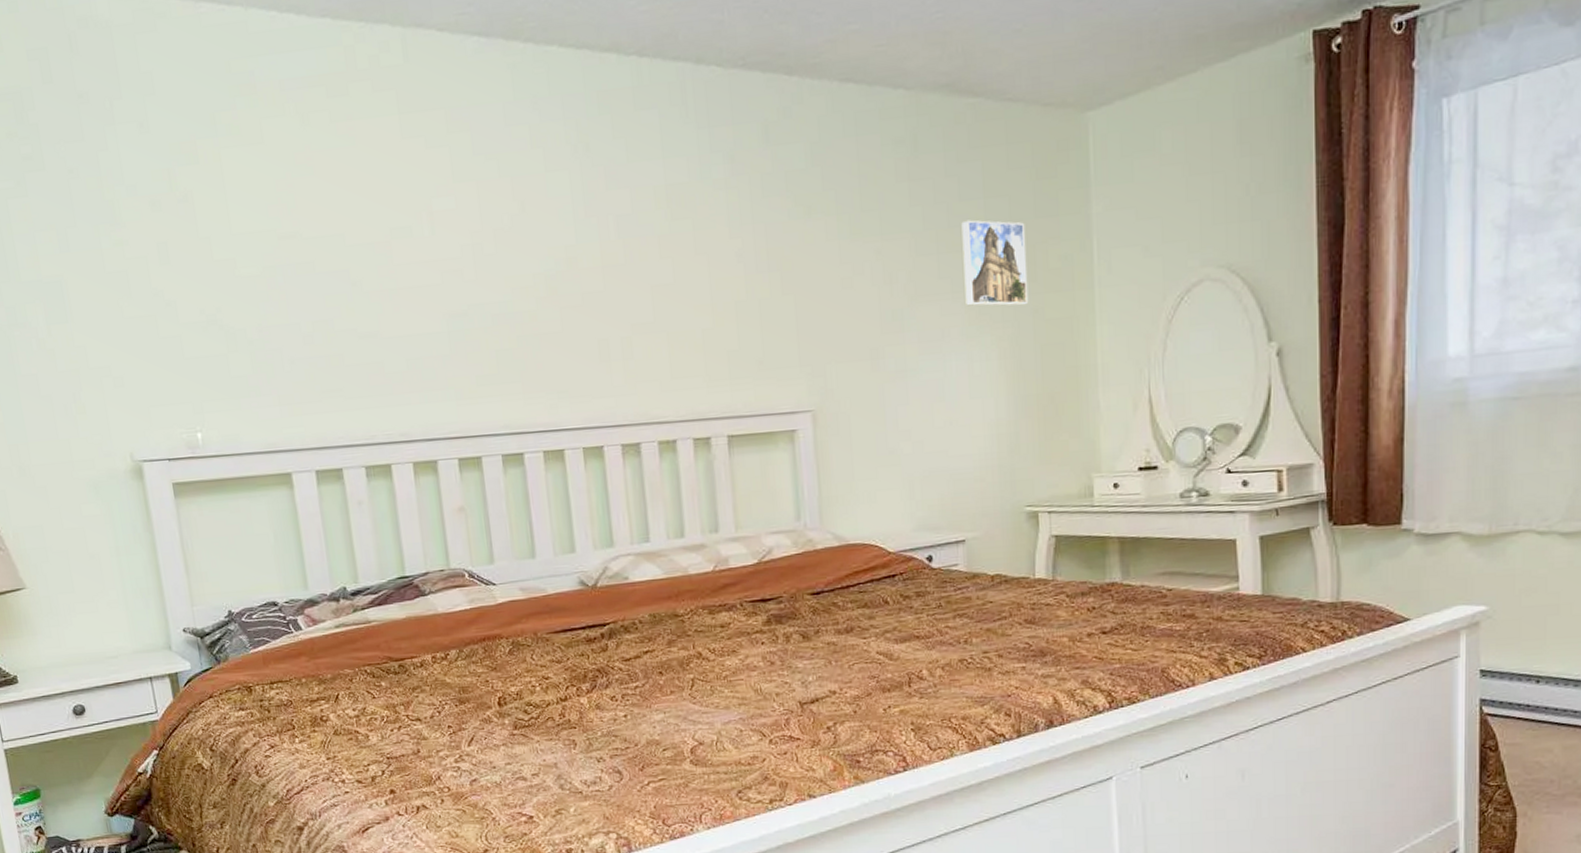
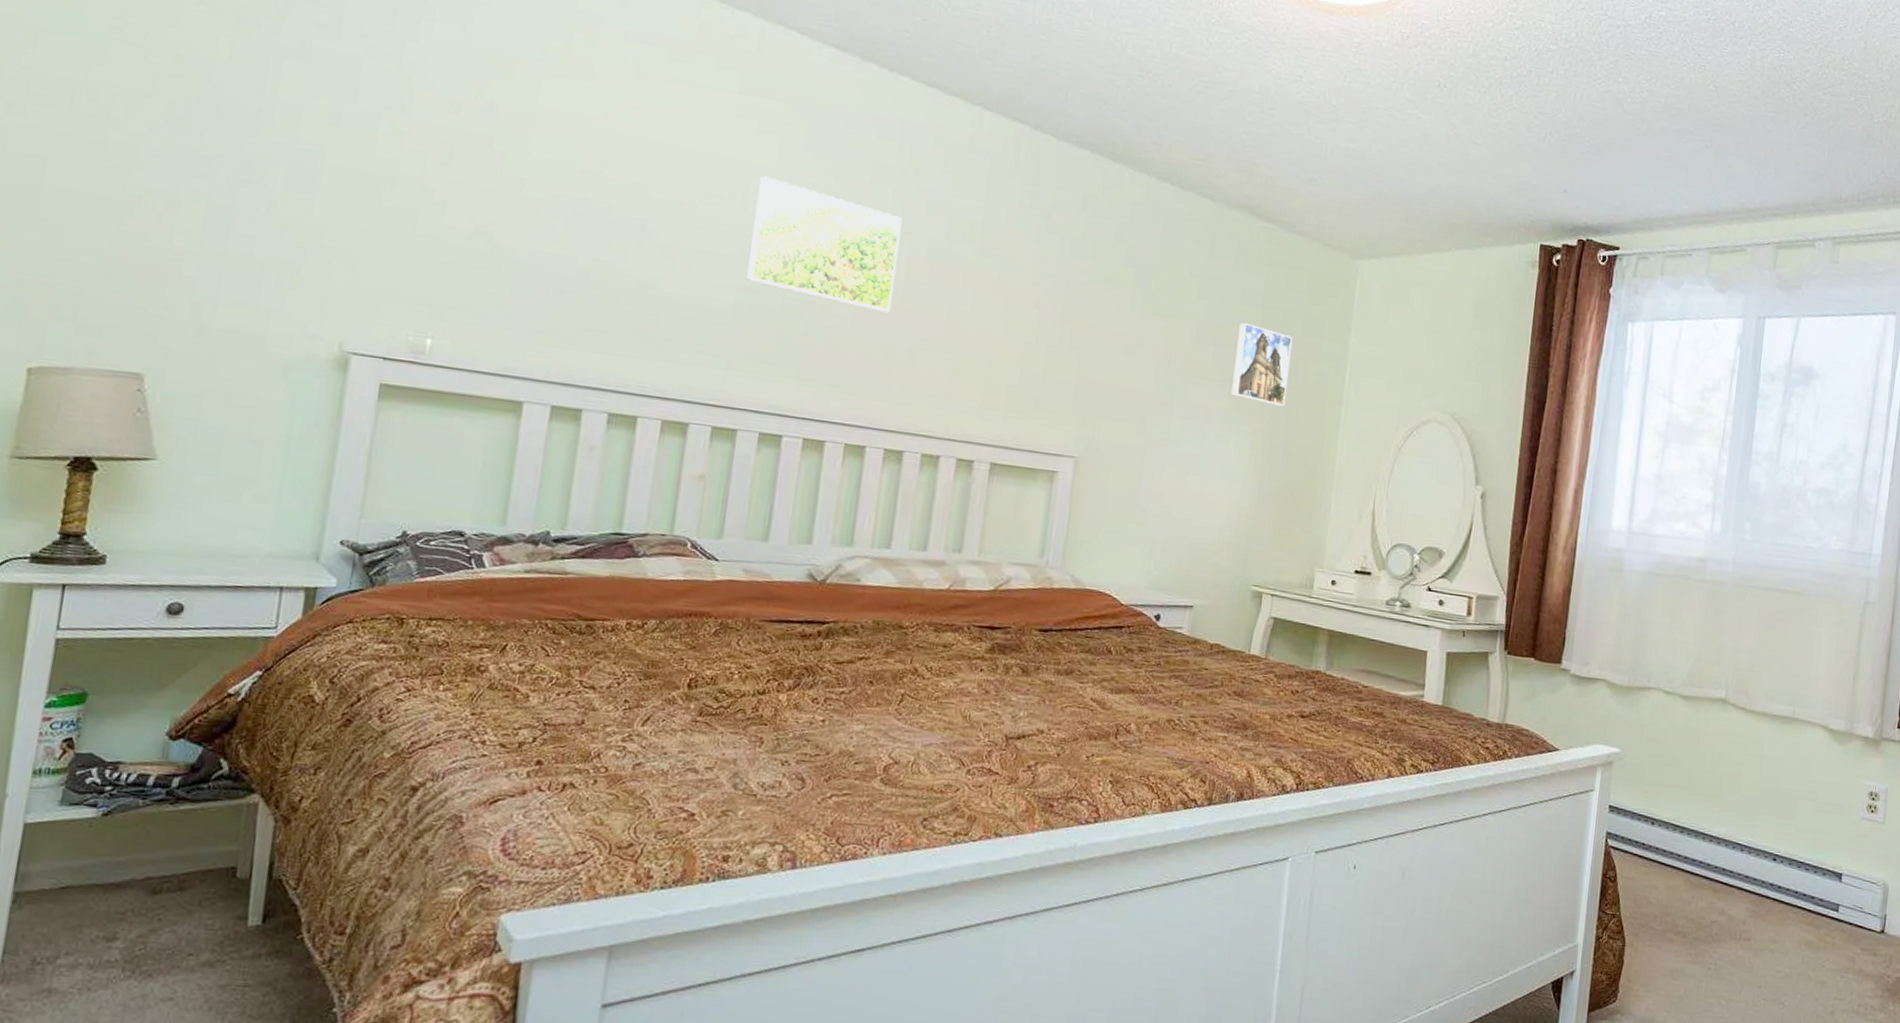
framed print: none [440,194,595,307] -> present [746,176,903,313]

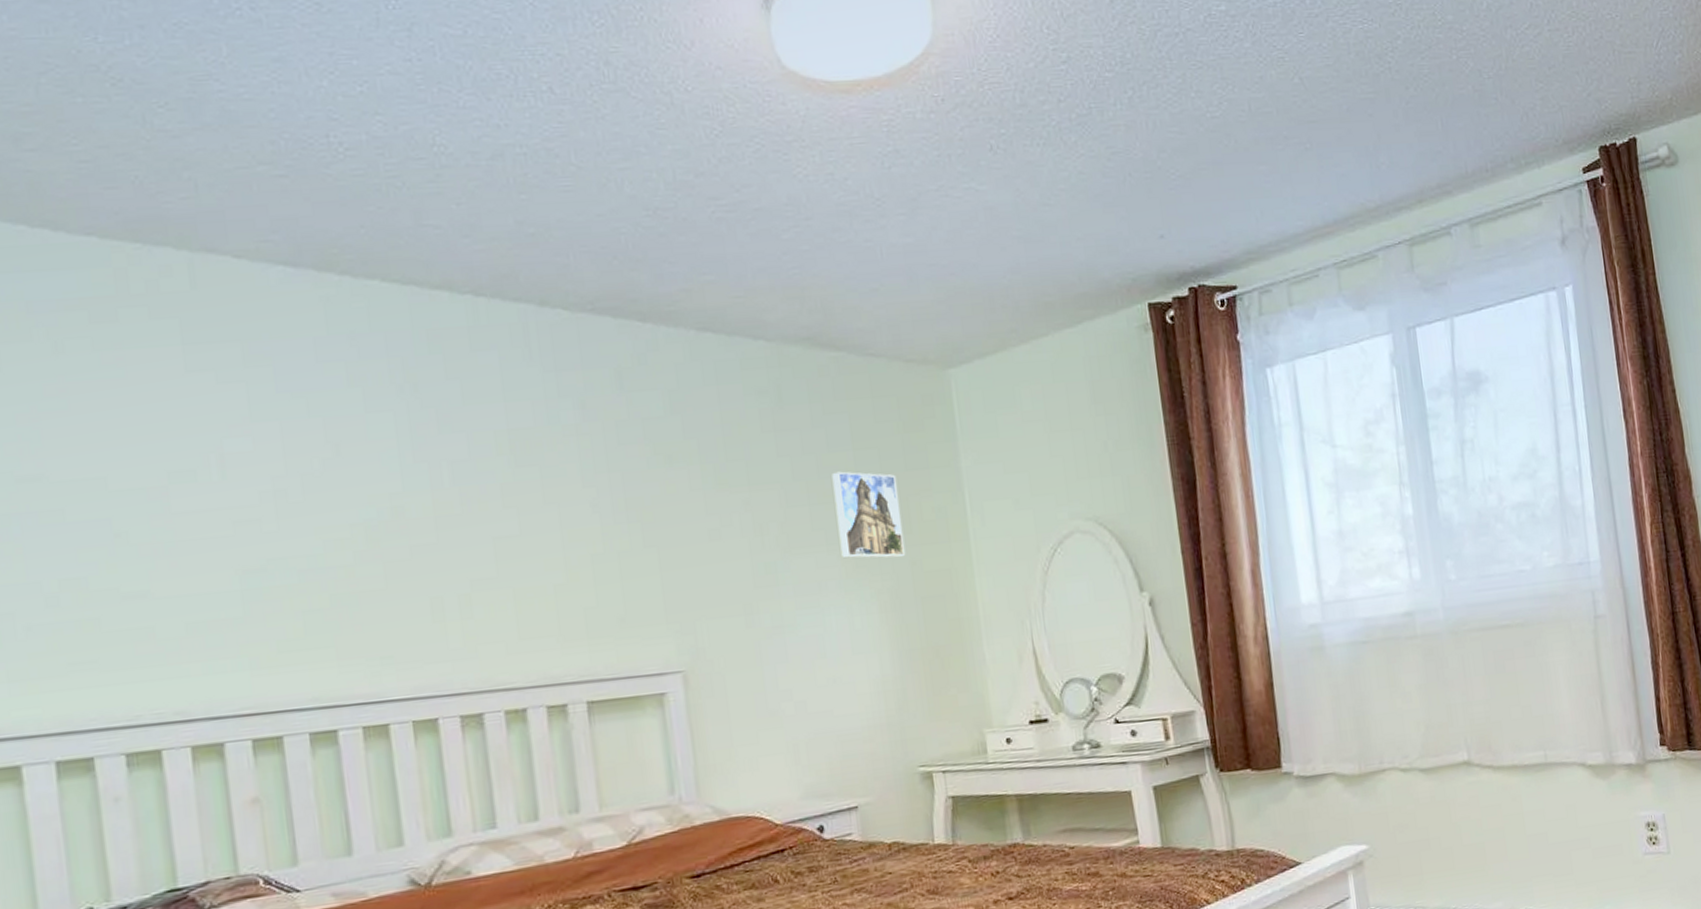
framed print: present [746,176,903,313] -> none [233,434,426,562]

